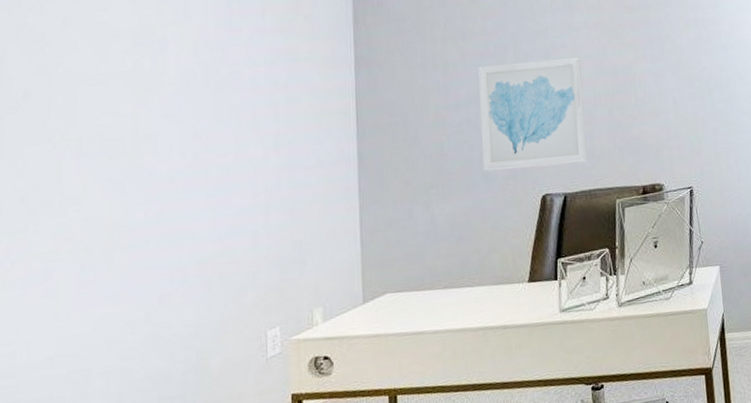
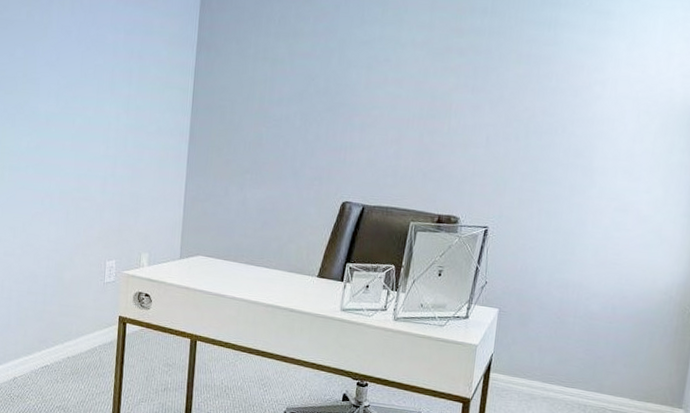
wall art: present [478,57,588,172] -> none [293,67,401,181]

